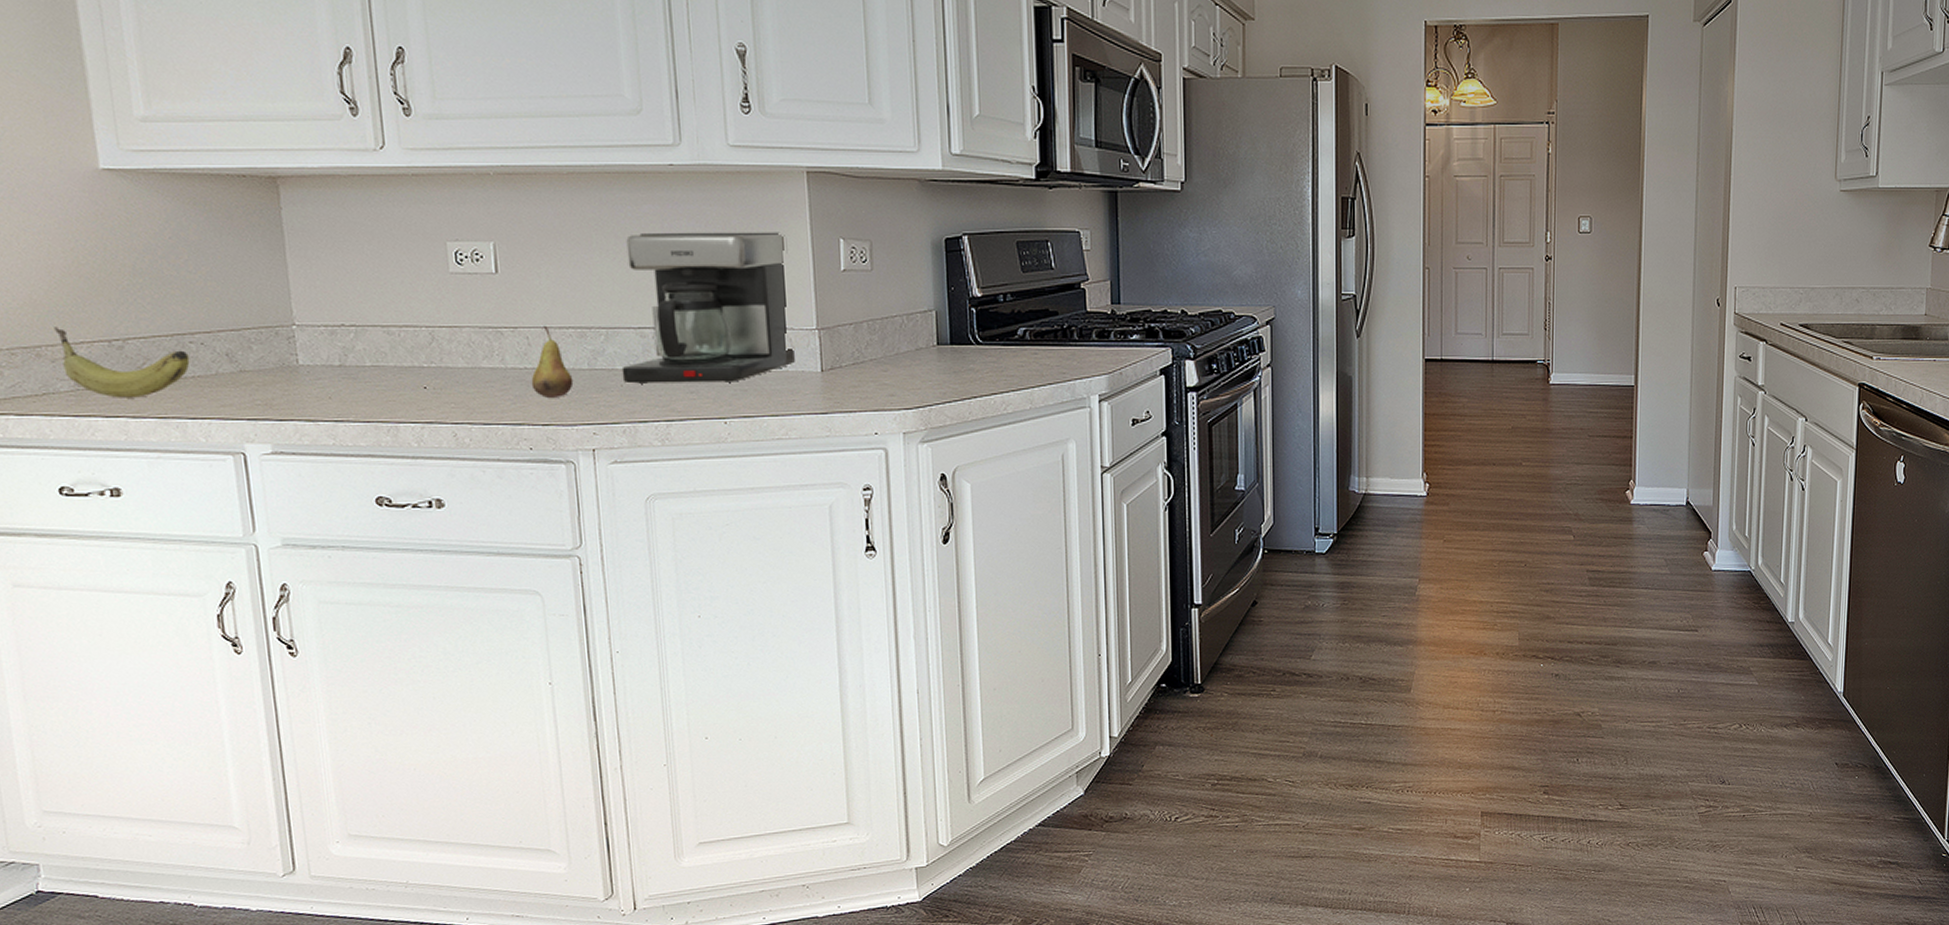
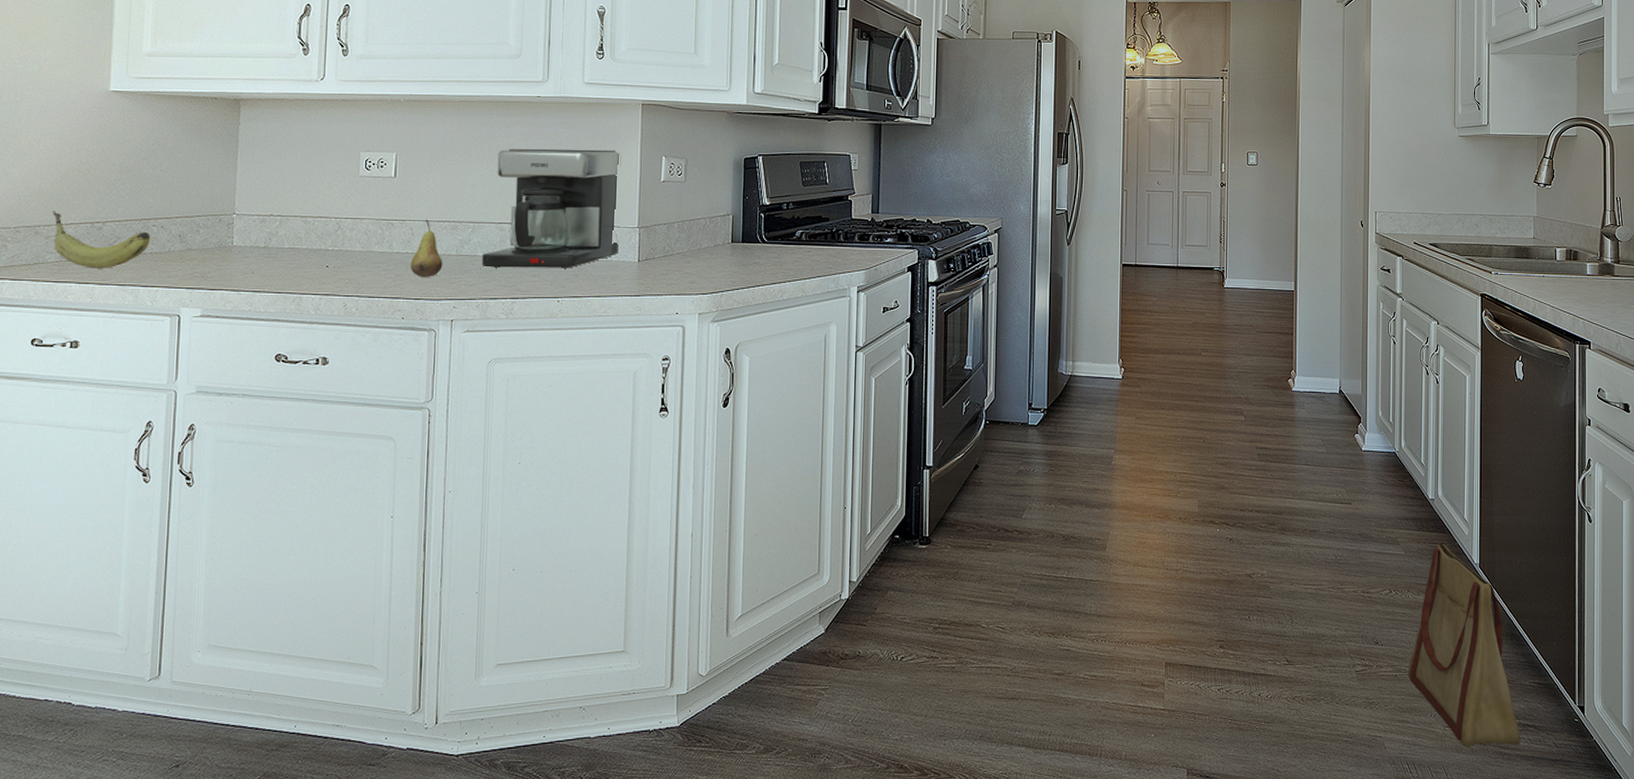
shopping bag: none [1757,671,1881,887] -> present [1407,543,1520,747]

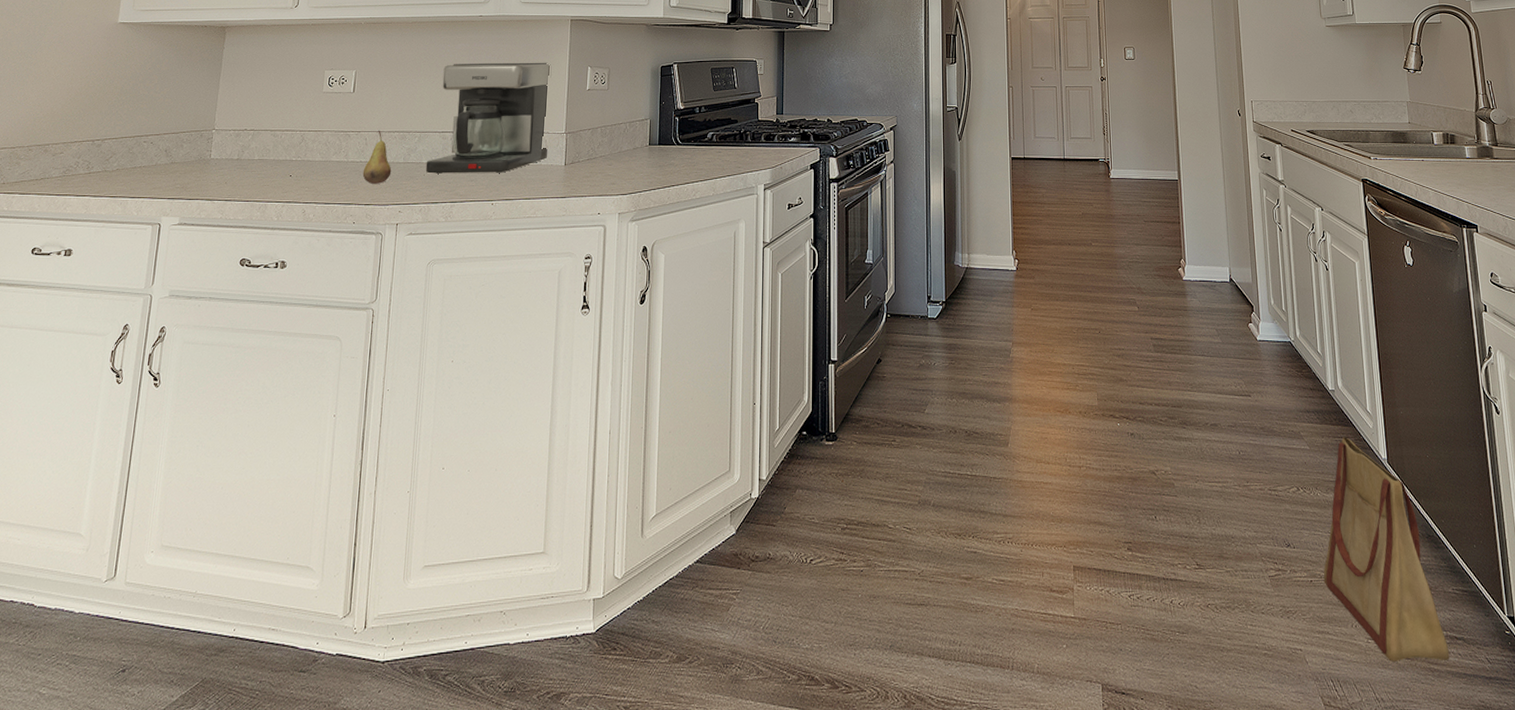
fruit: present [53,211,151,269] -> none [59,130,141,182]

